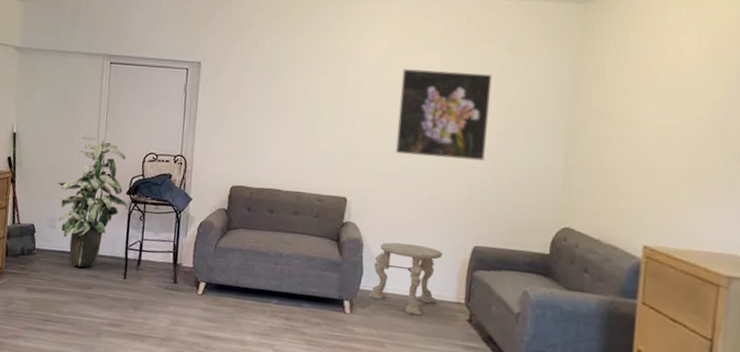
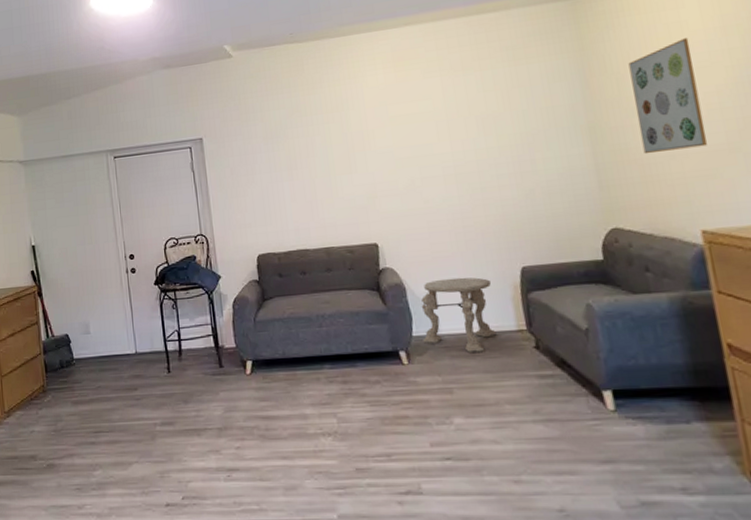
indoor plant: present [57,135,127,267] -> none [84,233,157,369]
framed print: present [395,69,493,161] -> none [404,88,510,189]
wall art: none [611,64,681,170] -> present [628,38,707,154]

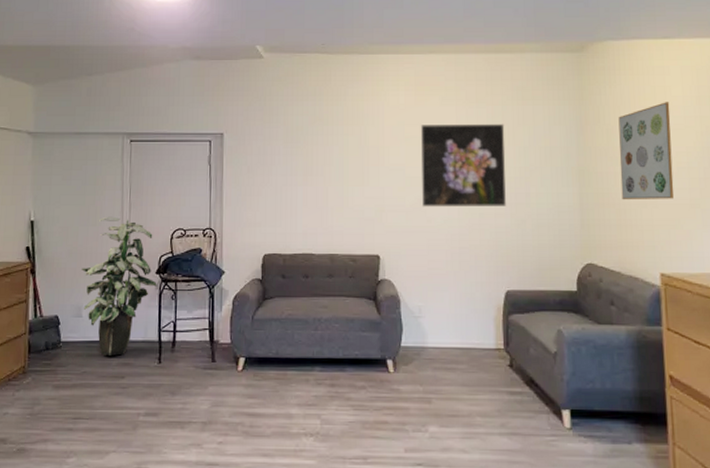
indoor plant: none [84,233,157,369] -> present [81,216,157,356]
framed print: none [404,88,510,189] -> present [420,123,506,208]
side table: present [421,277,497,352] -> none [410,294,477,366]

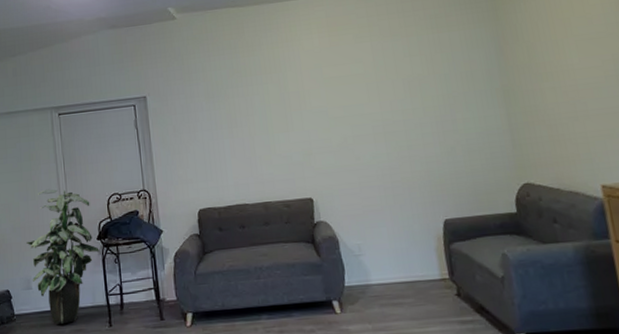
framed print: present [420,123,506,208] -> none [337,53,433,146]
wall art: present [618,102,674,200] -> none [537,11,605,116]

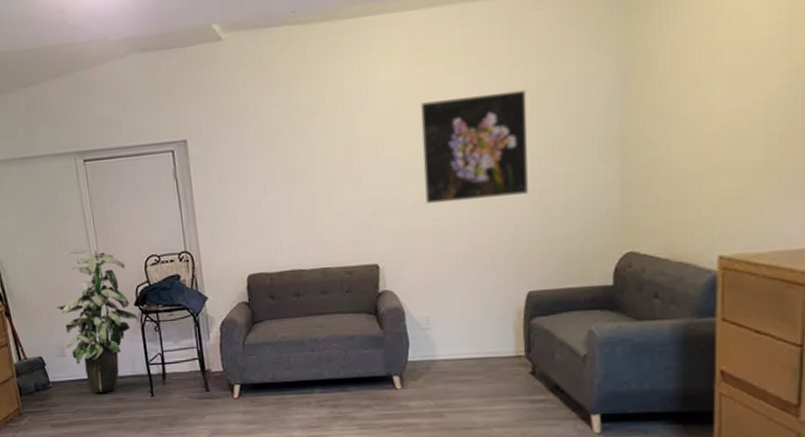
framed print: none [337,53,433,146] -> present [420,89,529,205]

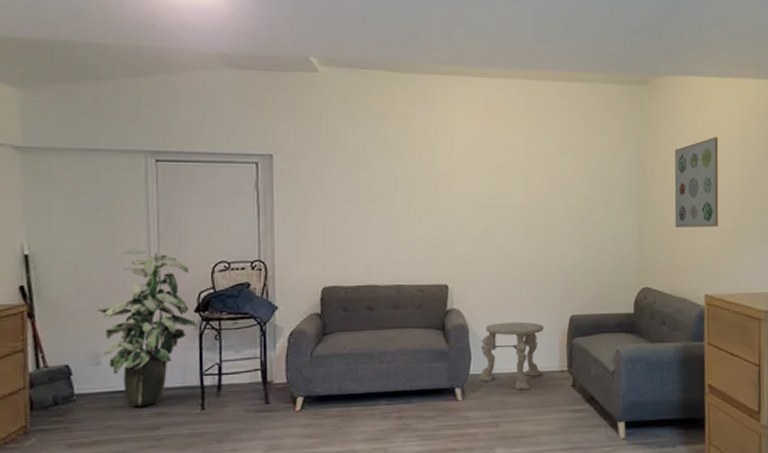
side table: none [418,301,494,378] -> present [478,321,543,390]
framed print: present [420,89,529,205] -> none [490,151,573,236]
wall art: none [675,34,748,172] -> present [674,137,719,228]

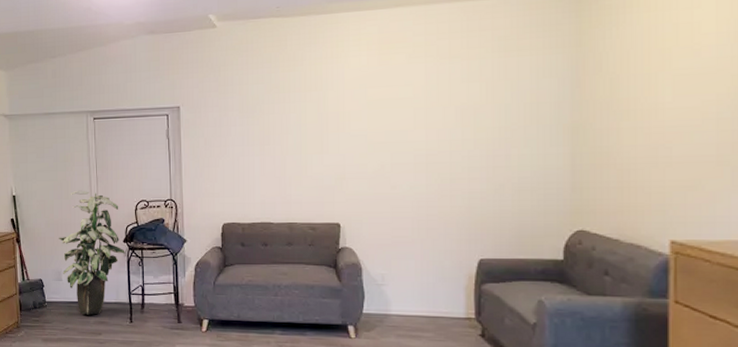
side table: present [478,321,543,390] -> none [372,263,446,334]
wall art: present [674,137,719,228] -> none [625,41,697,160]

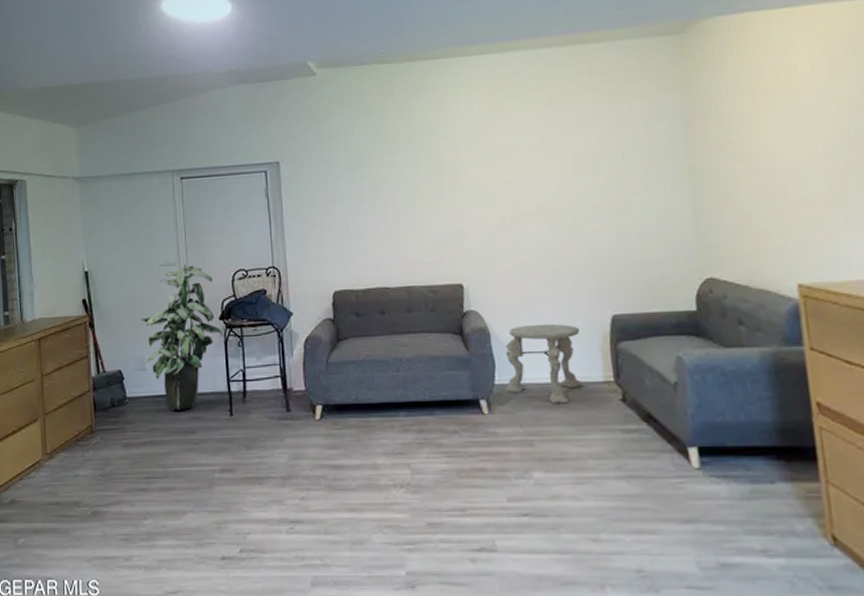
side table: none [372,263,446,334] -> present [505,323,583,403]

